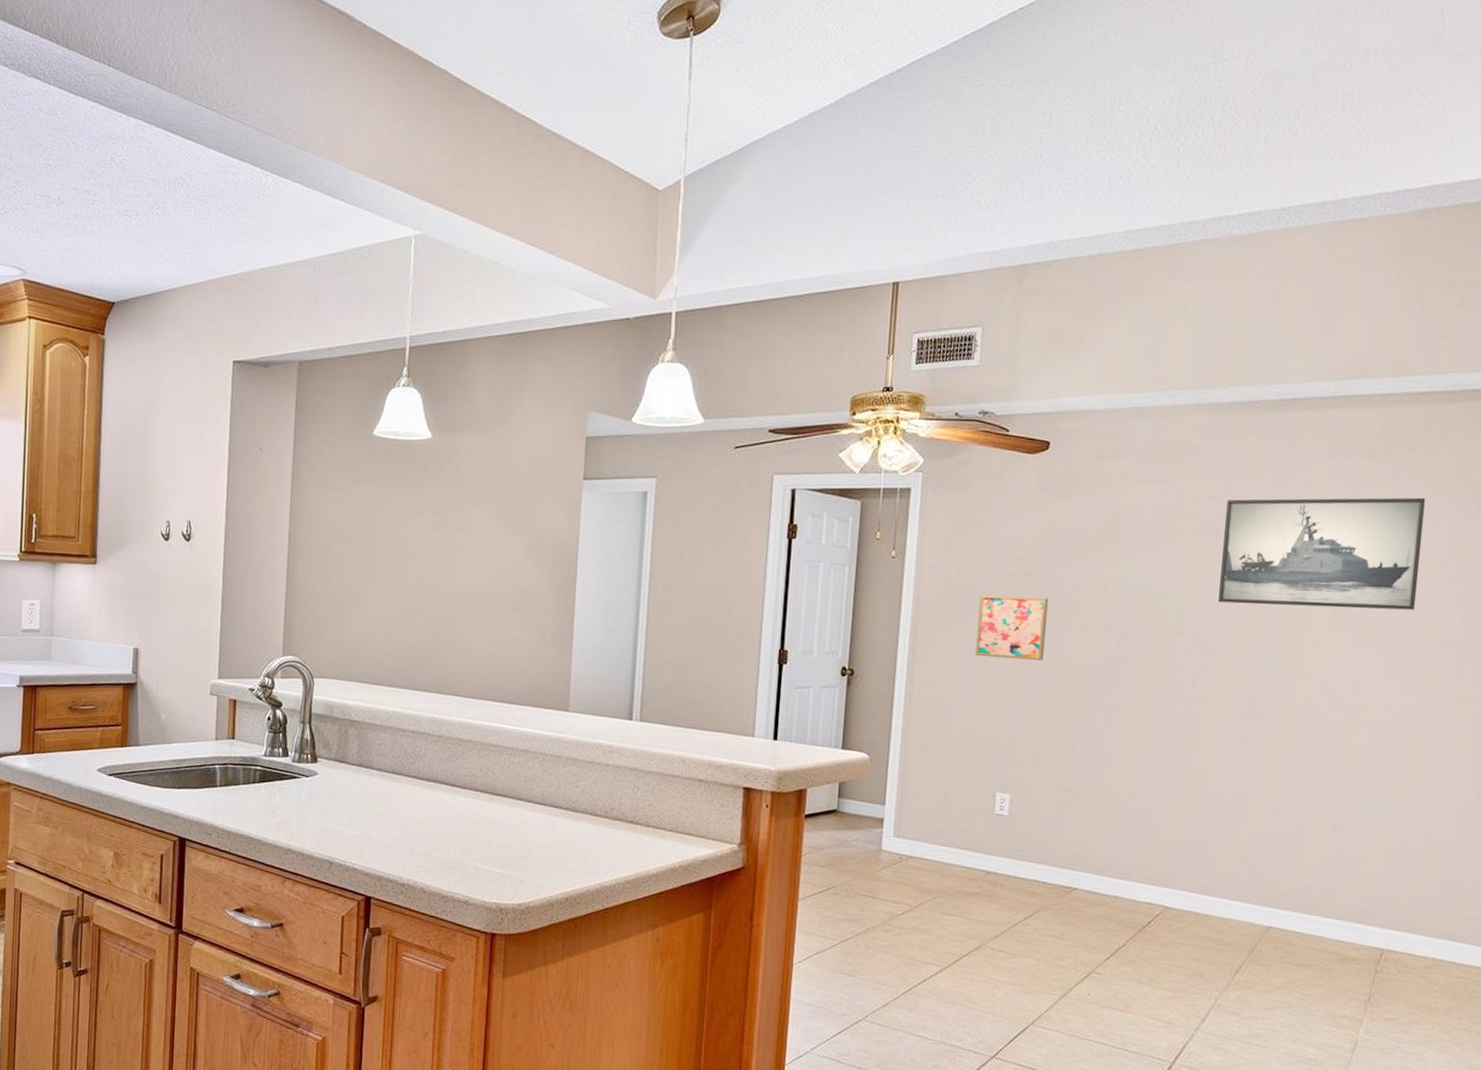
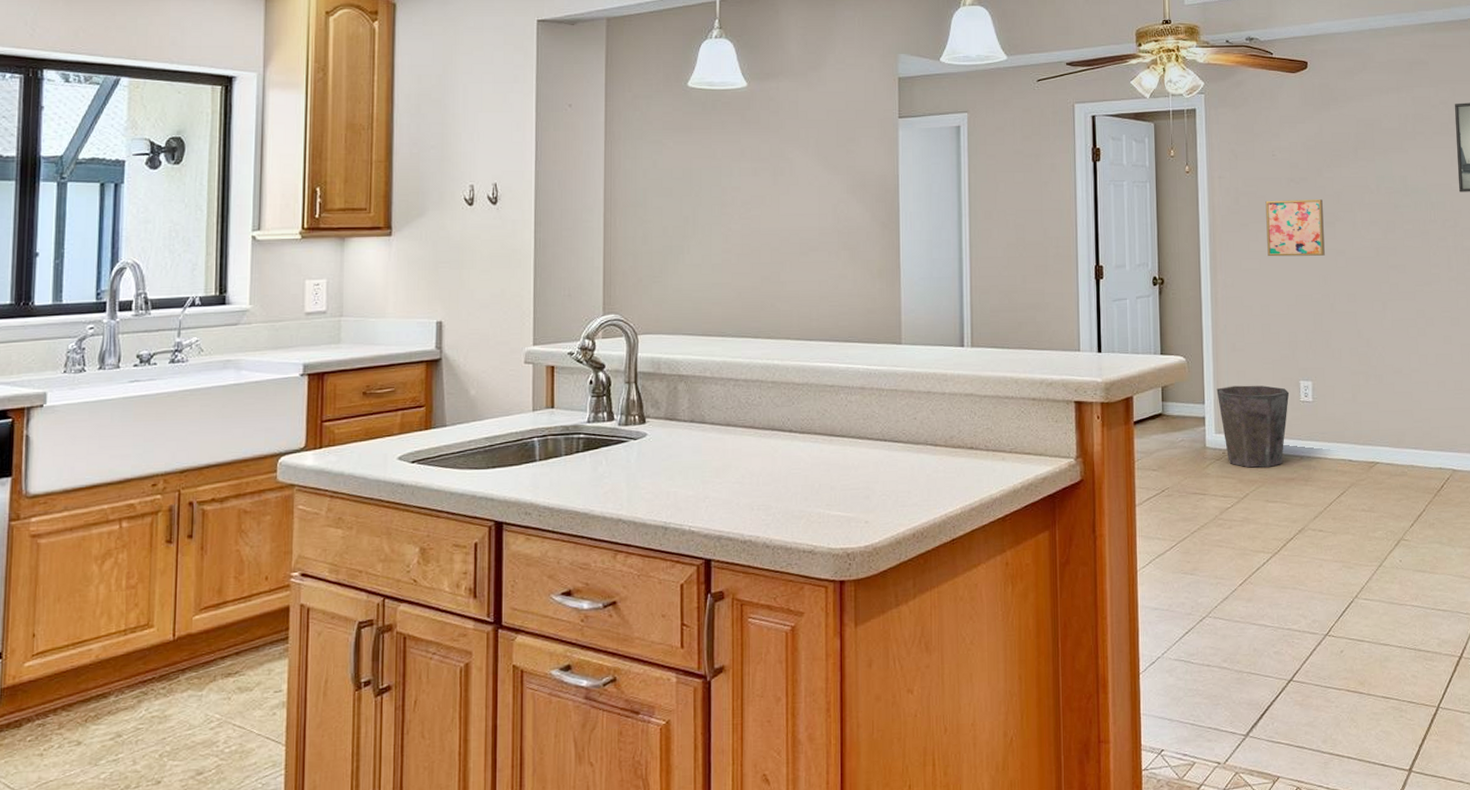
waste bin: none [900,789,983,879] -> present [1216,385,1290,468]

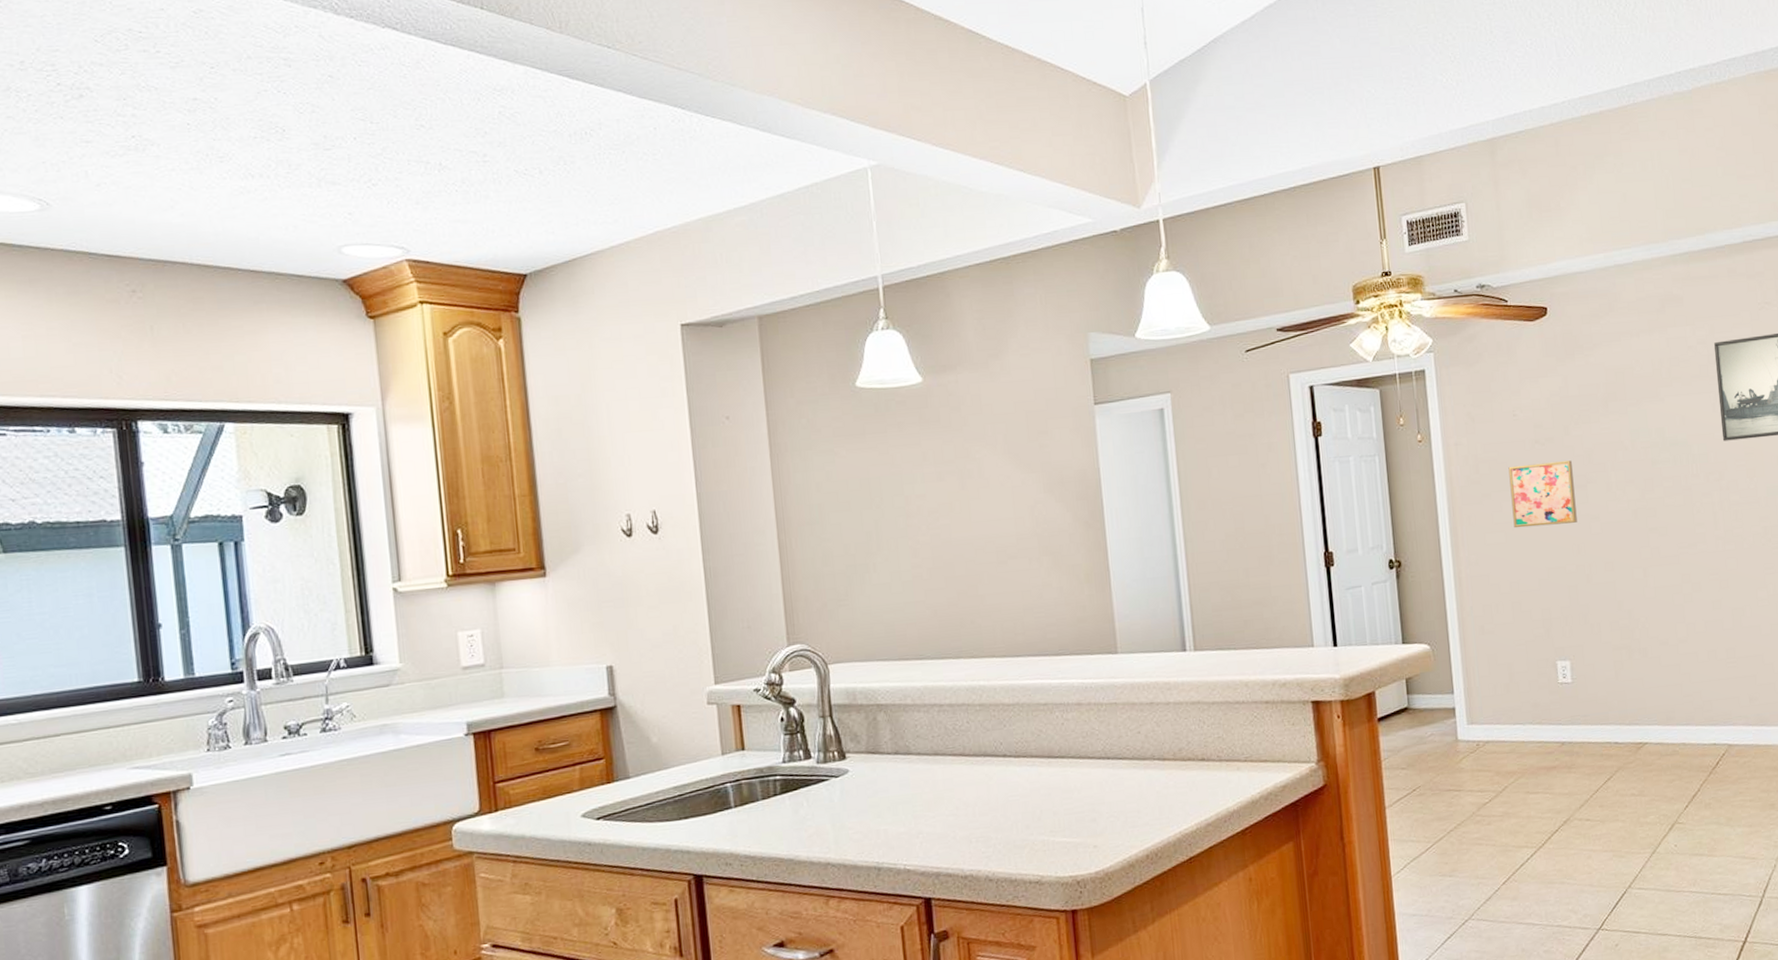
waste bin: present [1216,385,1290,468] -> none [1466,669,1546,759]

